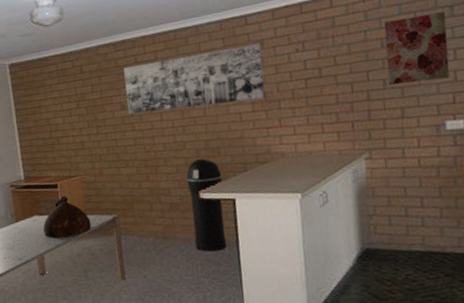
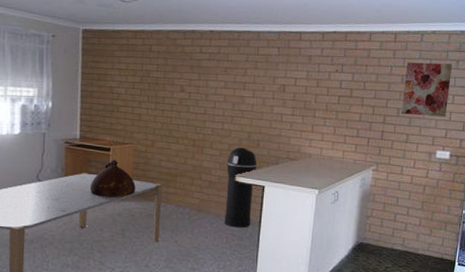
wall art: present [123,43,266,115] -> none [186,55,309,106]

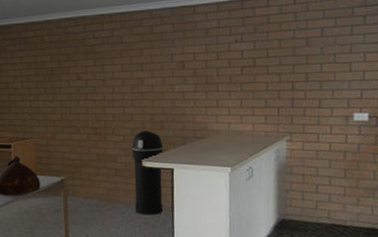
wall art: present [402,62,453,117] -> none [309,20,360,79]

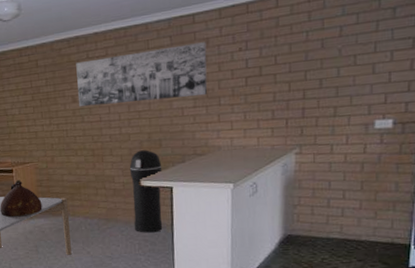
wall art: none [82,32,207,85] -> present [76,42,208,107]

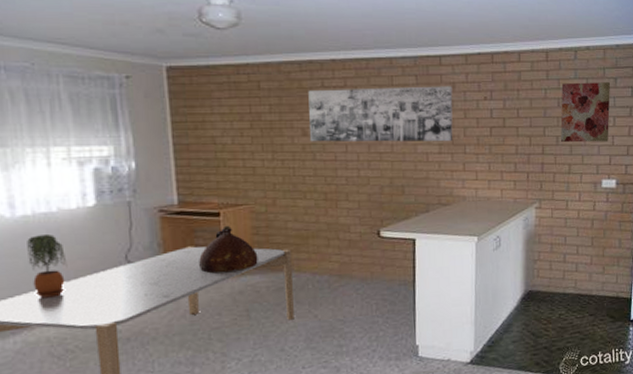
trash can: present [129,150,163,233] -> none [367,196,405,292]
wall art: none [325,13,388,84] -> present [560,82,611,143]

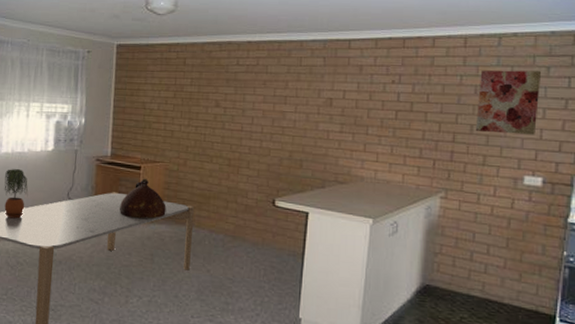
wall art: present [308,86,453,142] -> none [221,67,360,122]

